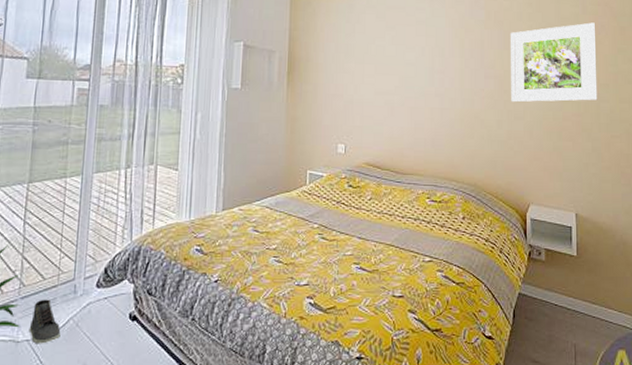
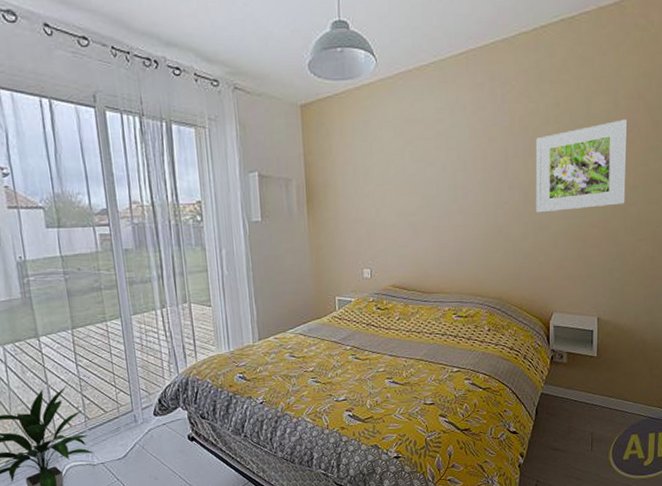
sneaker: present [29,299,61,344] -> none [101,428,130,466]

